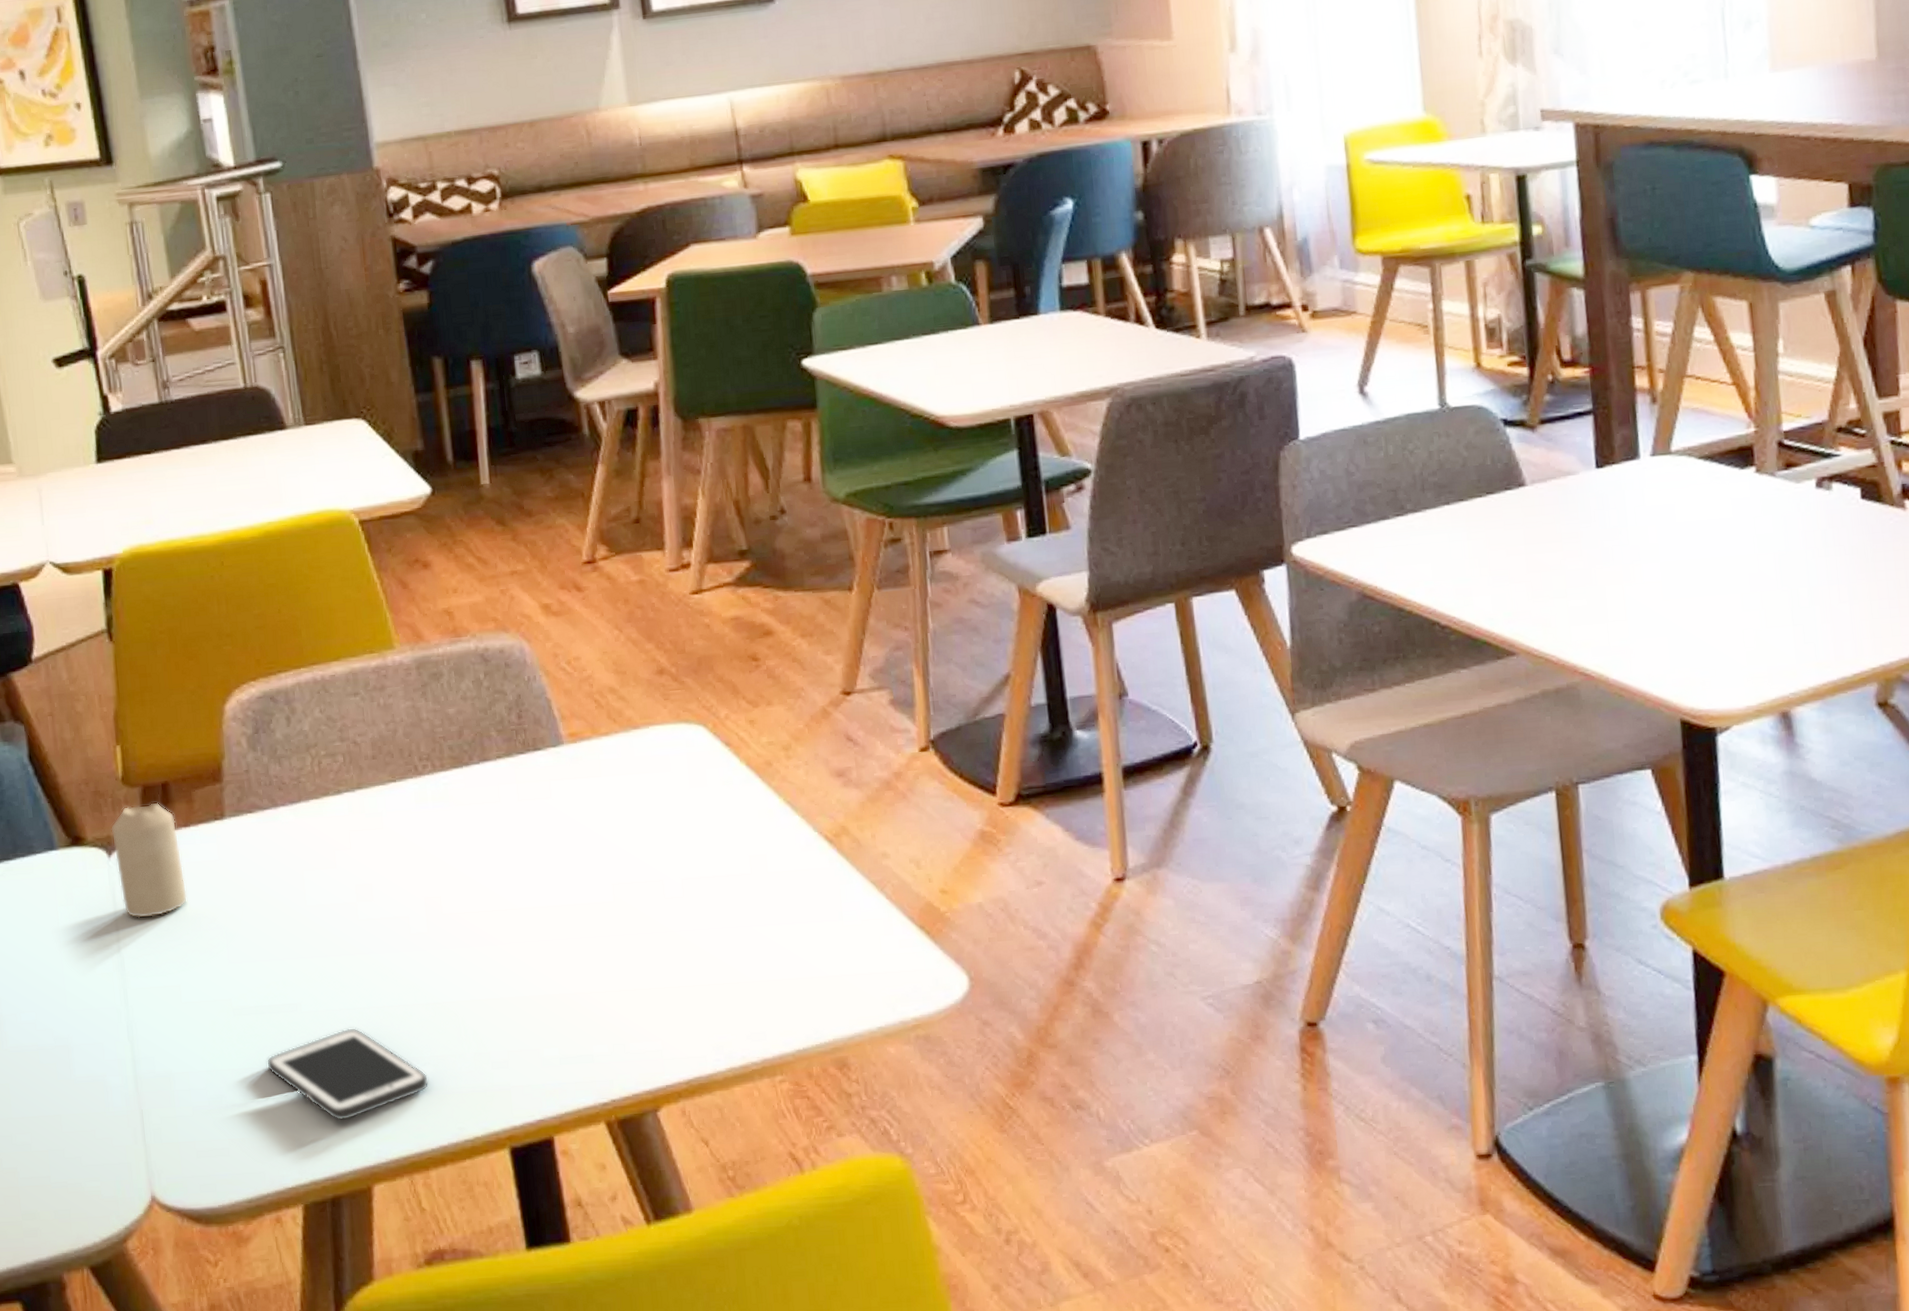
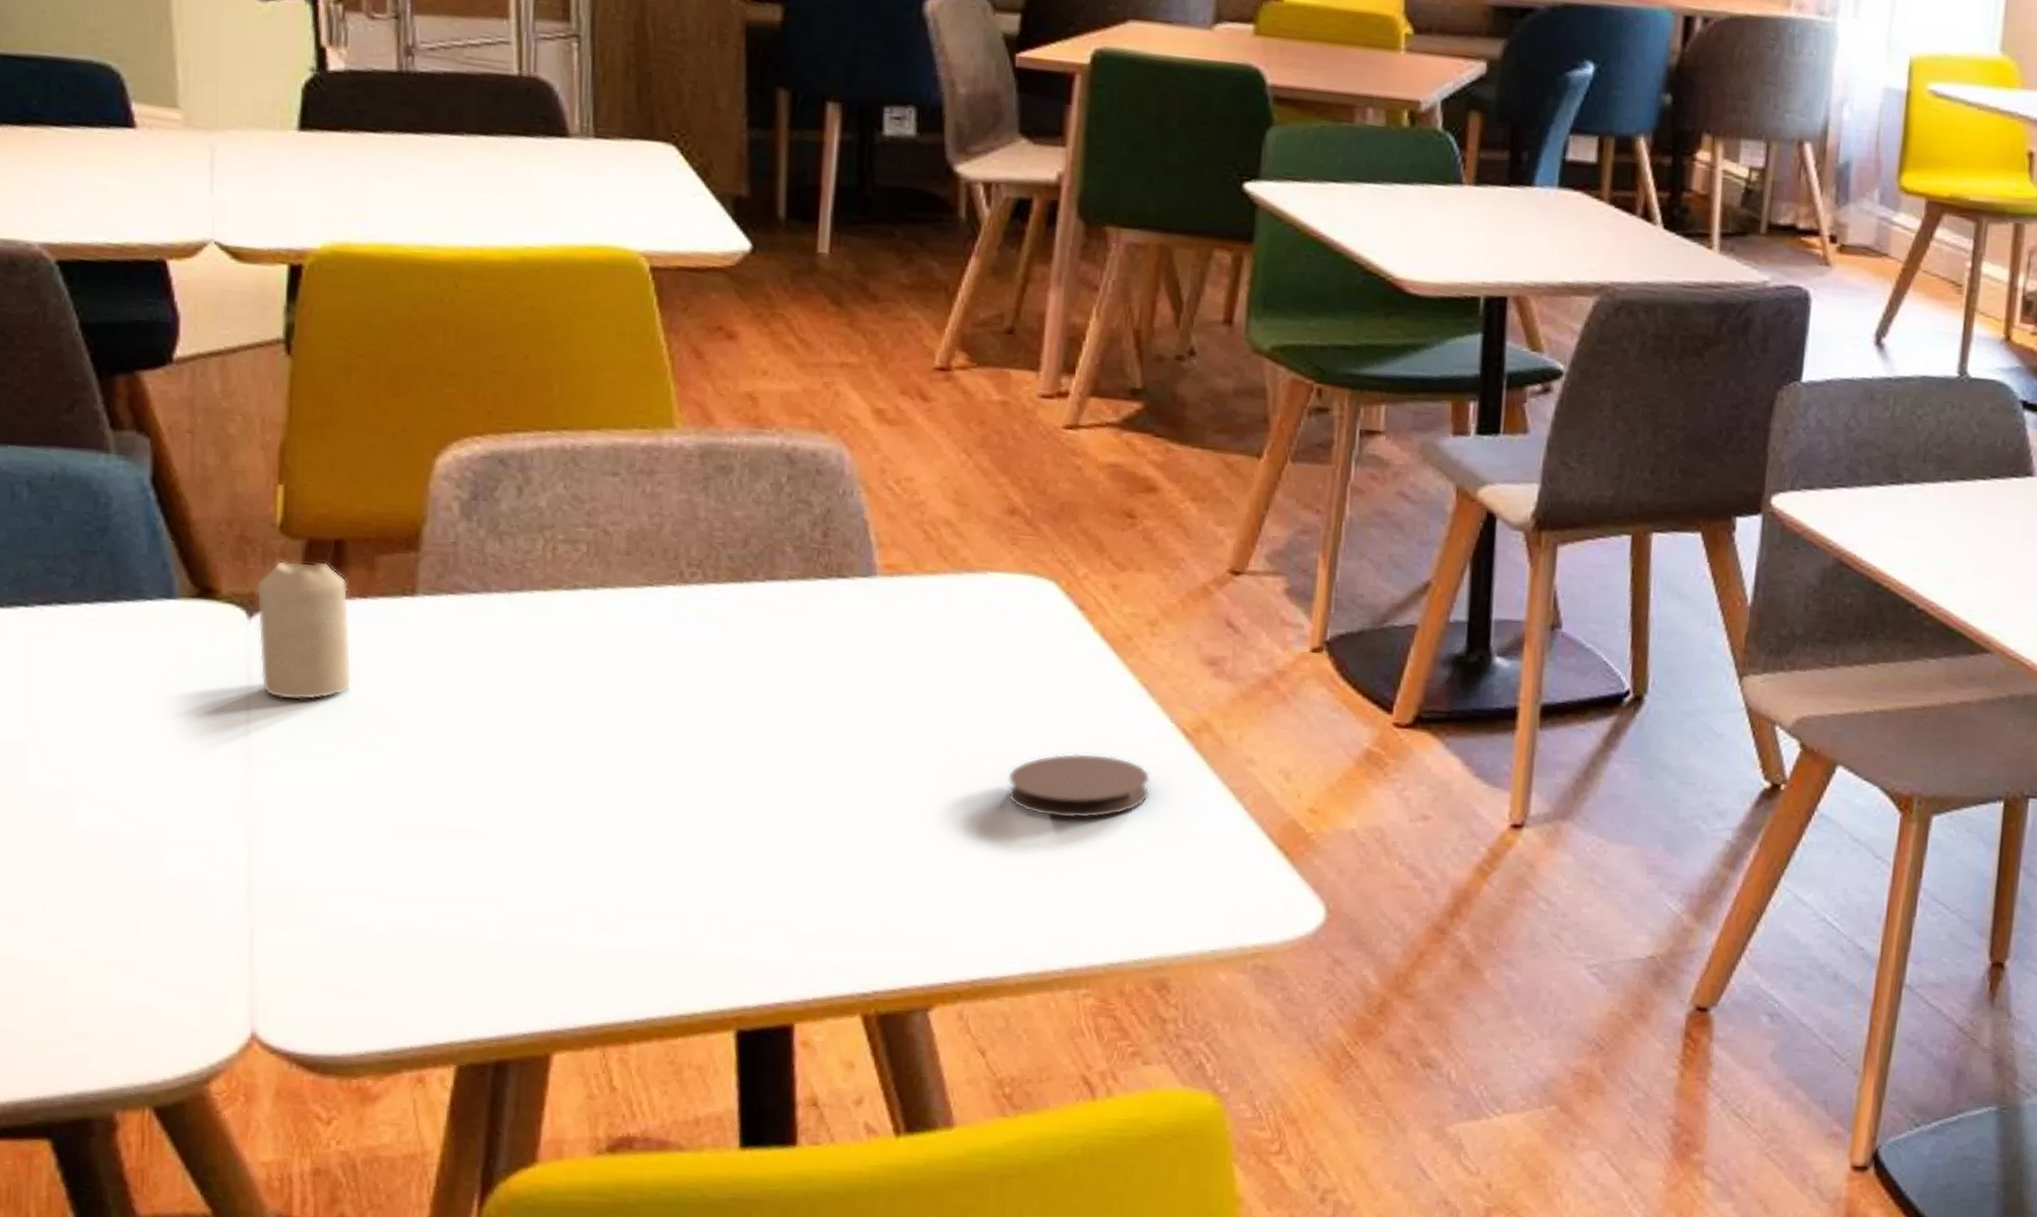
cell phone: present [266,1028,429,1121] -> none [430,867,644,974]
coaster: none [690,868,807,929] -> present [1007,753,1151,819]

